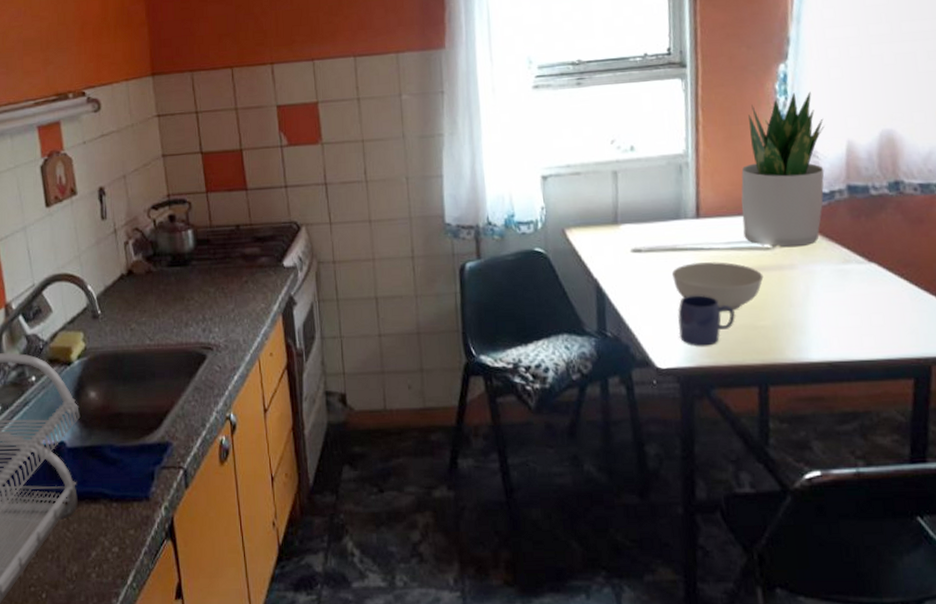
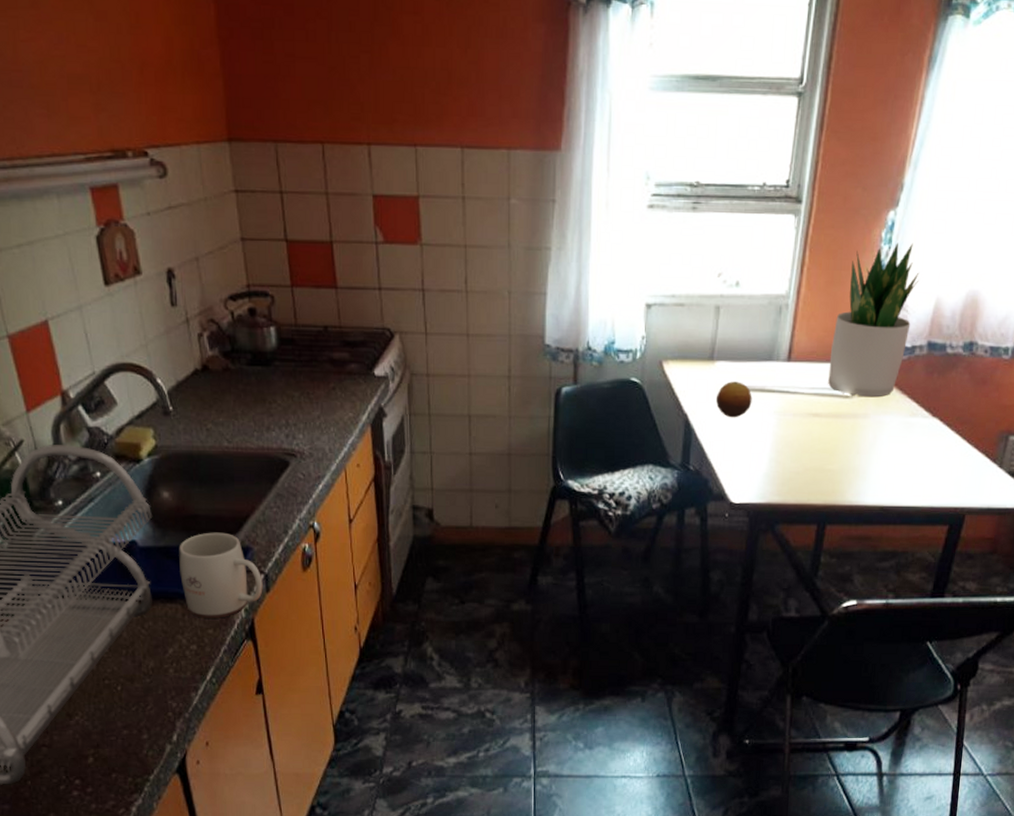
mug: none [103,429,182,518] -> present [179,532,263,618]
fruit: none [625,243,665,280] -> present [715,381,752,418]
bowl: present [671,262,764,311] -> none [756,405,839,453]
mug: present [677,294,735,345] -> none [755,435,808,484]

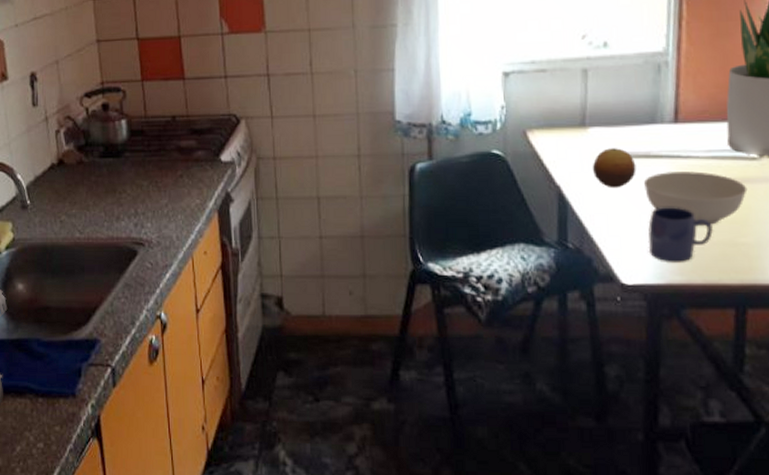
mug: present [179,532,263,618] -> none [30,324,110,415]
mug: none [755,435,808,484] -> present [648,206,713,261]
bowl: none [756,405,839,453] -> present [643,171,748,225]

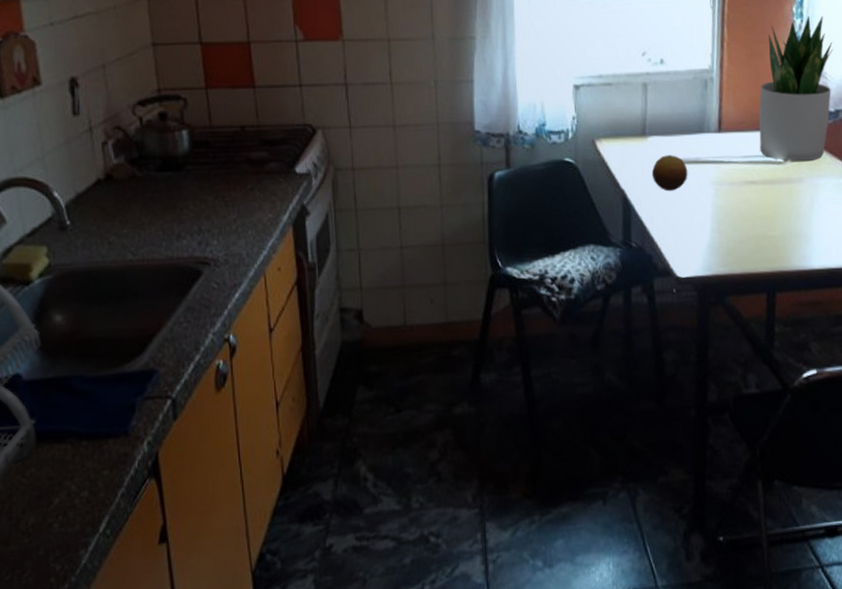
bowl: present [643,171,748,225] -> none [694,175,776,222]
mug: present [648,206,713,261] -> none [698,205,749,255]

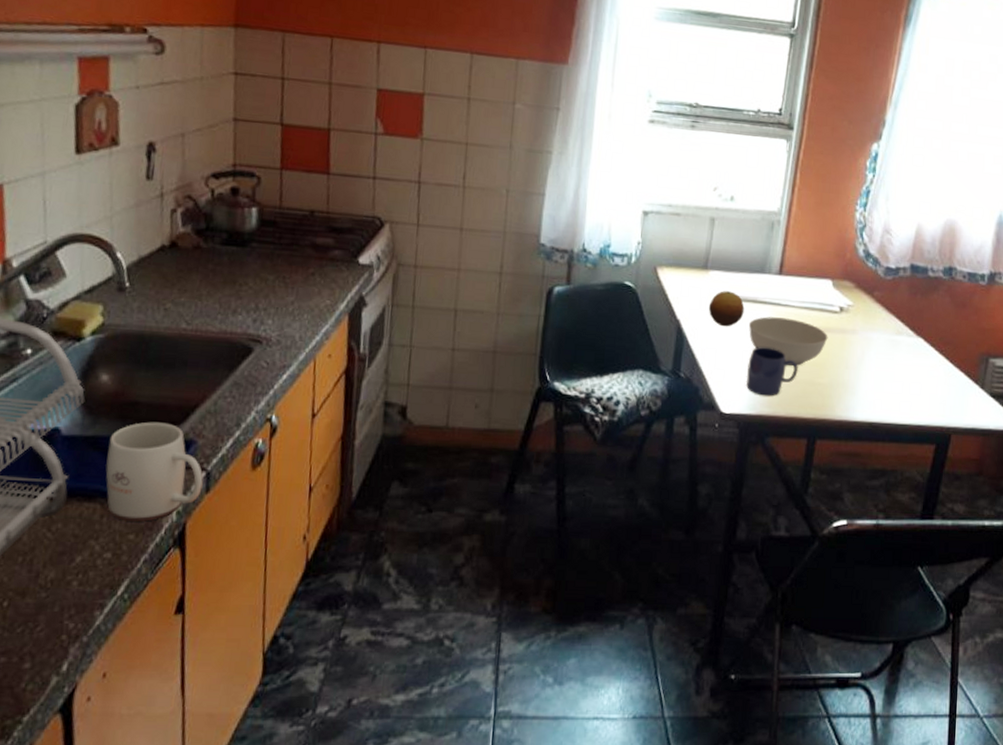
mug: none [71,355,170,458] -> present [105,421,204,522]
bowl: none [694,175,776,222] -> present [748,316,828,366]
mug: none [698,205,749,255] -> present [746,346,798,396]
planter: present [758,15,833,162] -> none [818,172,902,314]

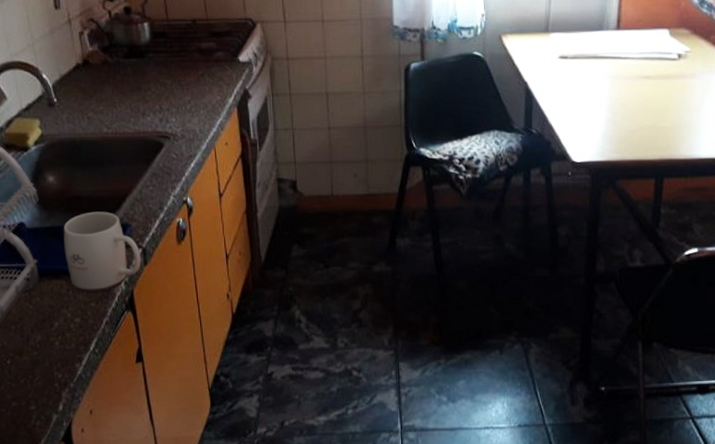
fruit: present [708,291,745,327] -> none [552,50,587,84]
mug: present [746,346,798,396] -> none [593,98,642,142]
bowl: present [748,316,828,366] -> none [591,70,669,113]

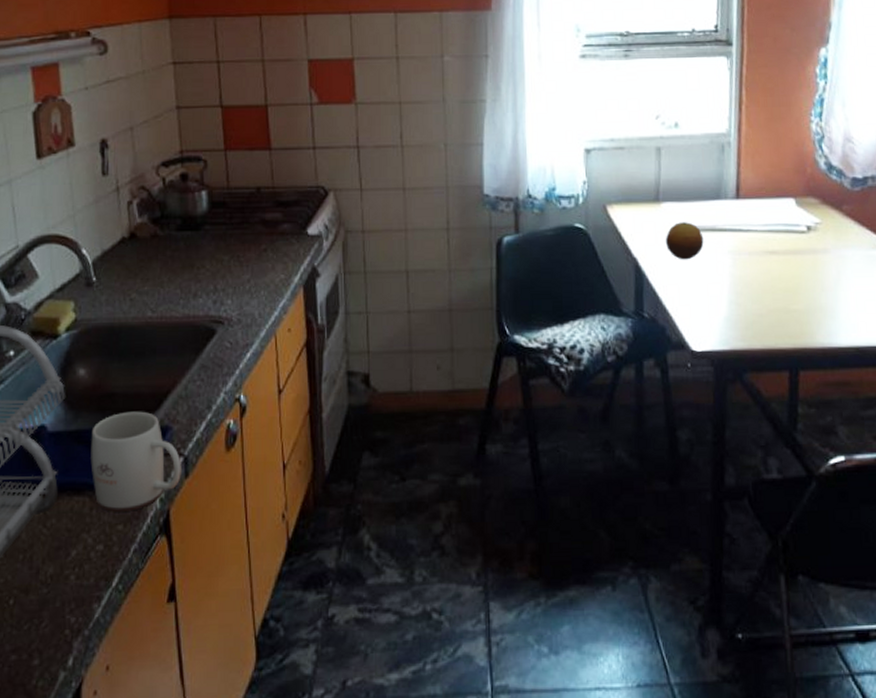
fruit: none [552,50,587,84] -> present [665,222,704,260]

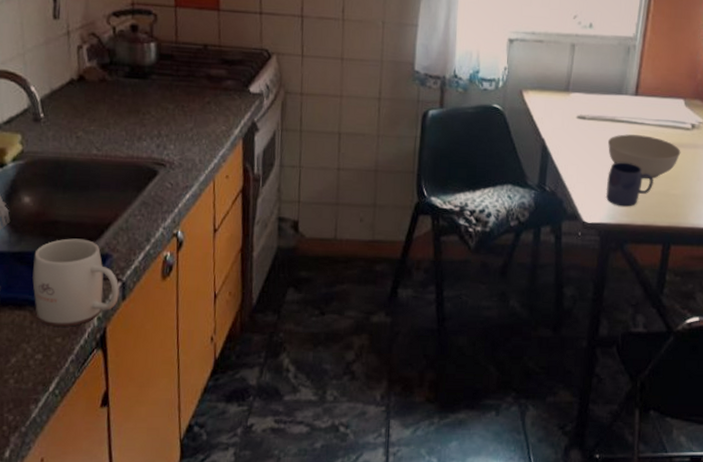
fruit: present [665,222,704,260] -> none [570,111,604,144]
bowl: none [710,244,798,294] -> present [607,134,681,179]
mug: none [714,276,770,328] -> present [605,161,654,206]

